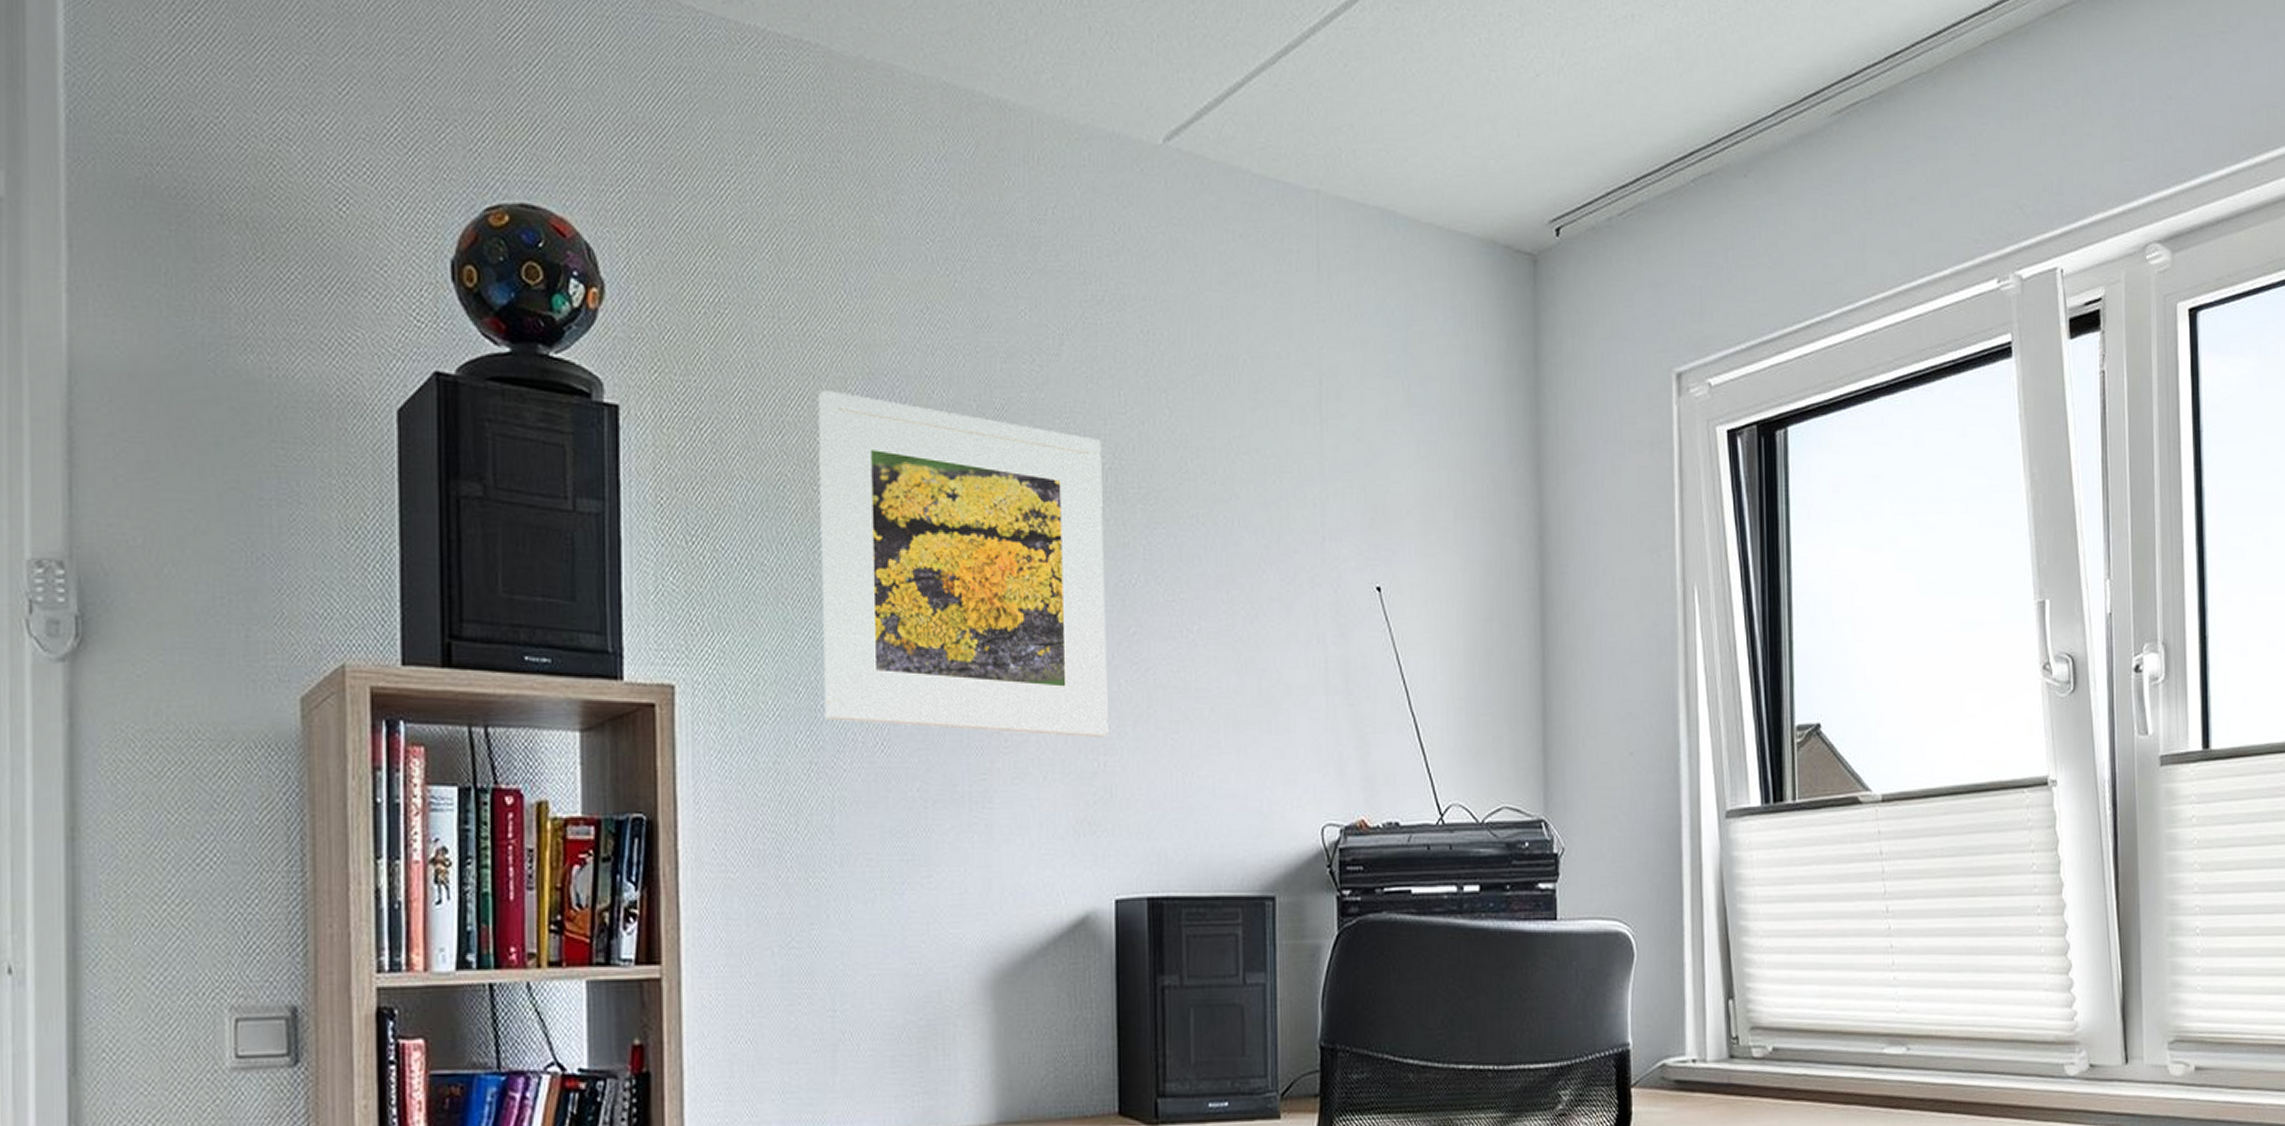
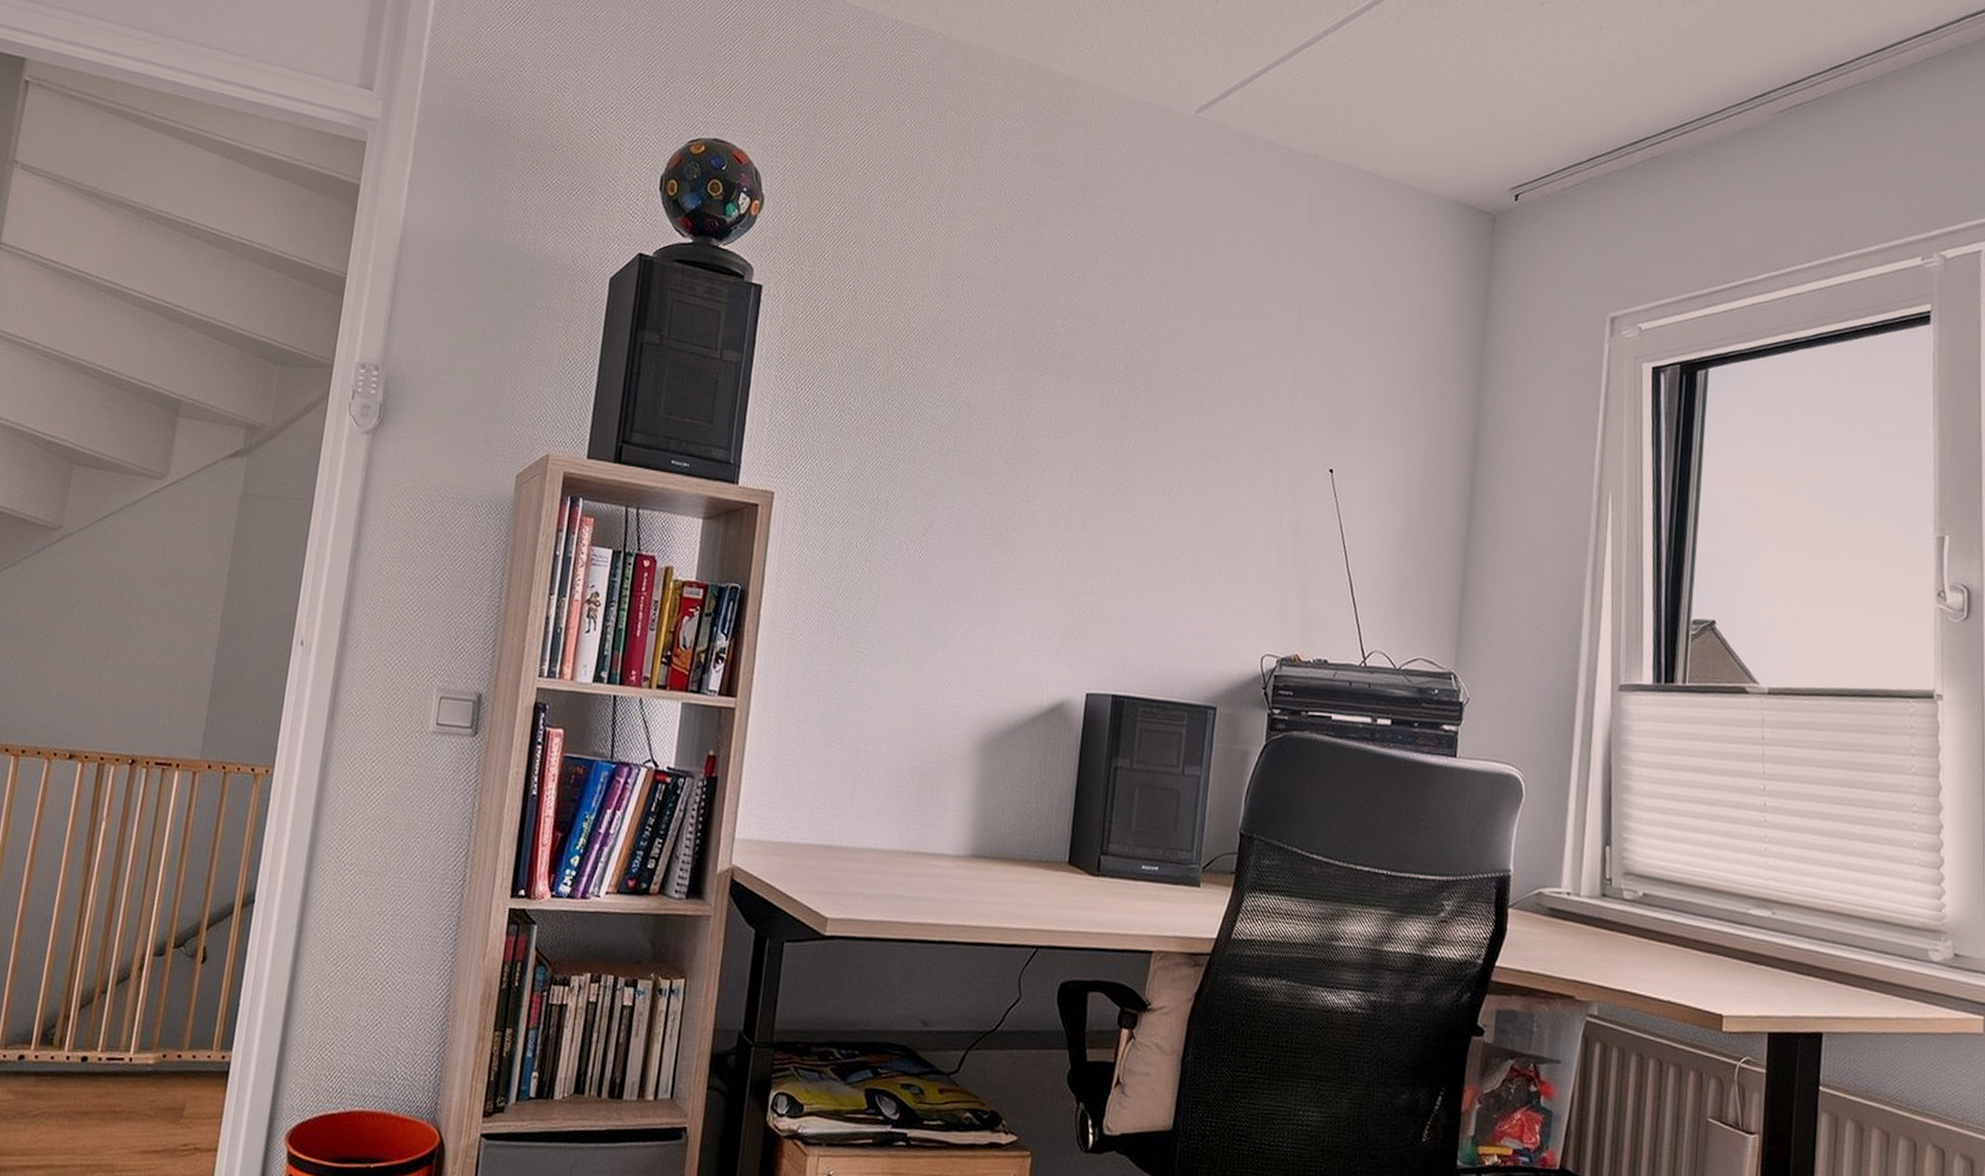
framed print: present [818,390,1108,739] -> none [881,284,1118,566]

